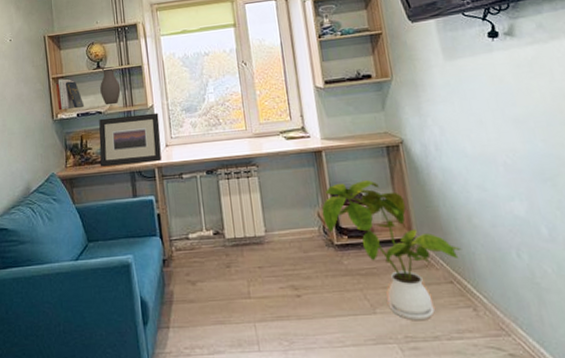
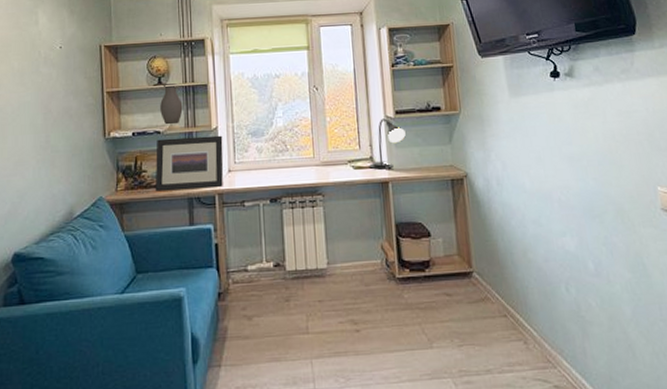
books: present [55,78,85,111] -> none [110,93,142,128]
desk lamp: none [301,89,337,141] -> present [369,118,406,171]
house plant: present [321,179,462,321] -> none [385,212,517,355]

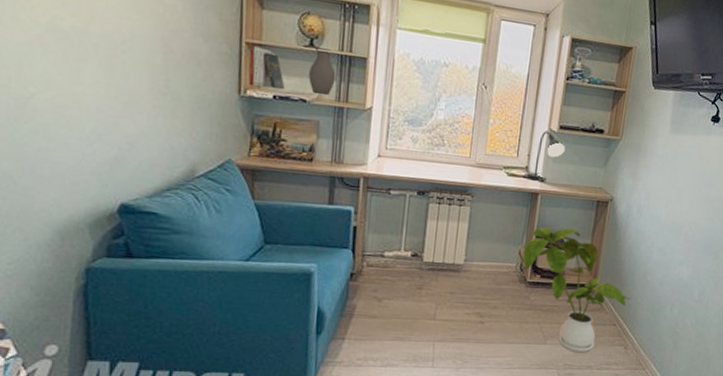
books: none [110,93,142,128] -> present [248,46,286,90]
picture frame: present [155,135,224,192] -> none [293,108,377,172]
house plant: none [385,212,517,355] -> present [522,226,631,353]

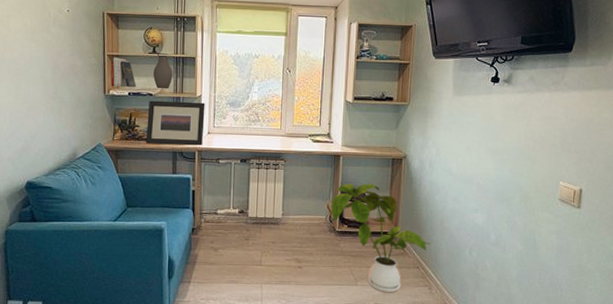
picture frame: none [293,108,377,172] -> present [145,100,205,146]
desk lamp: present [522,131,565,183] -> none [326,102,360,146]

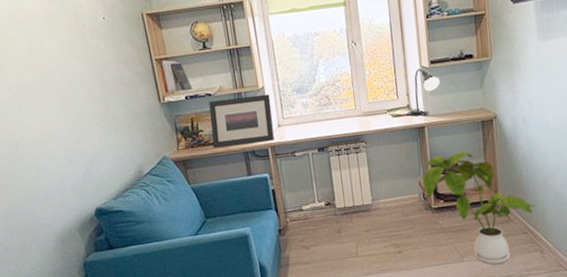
vase: present [153,53,173,89] -> none [207,47,230,87]
desk lamp: none [326,102,360,146] -> present [406,68,440,118]

